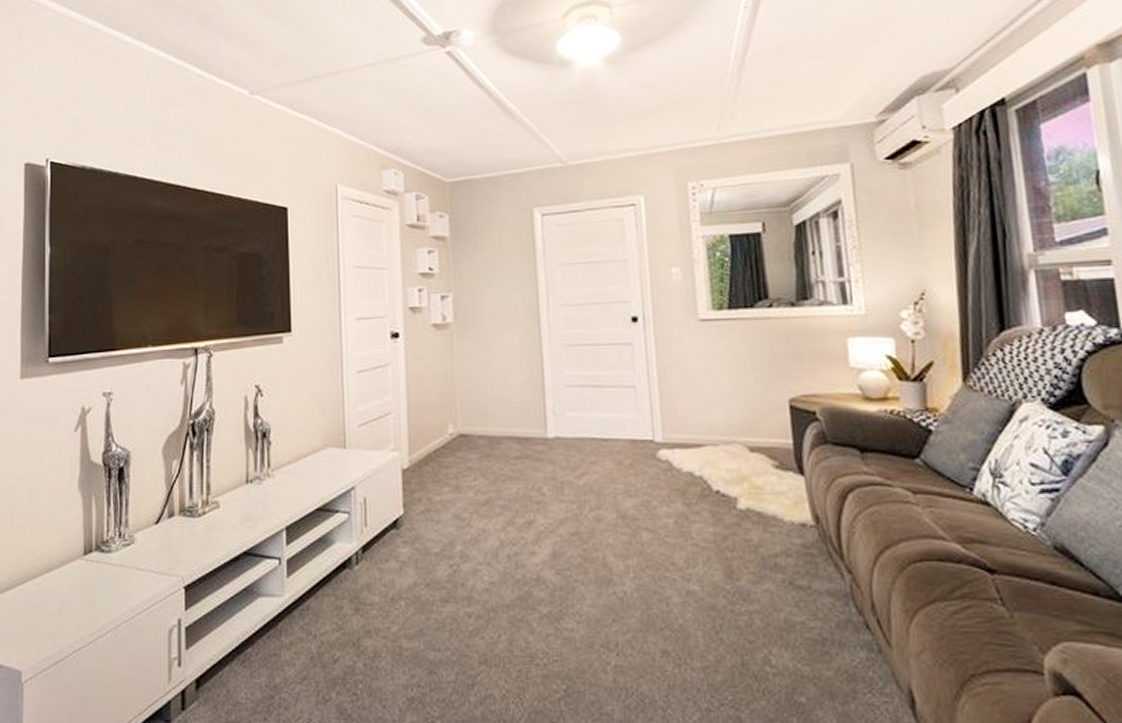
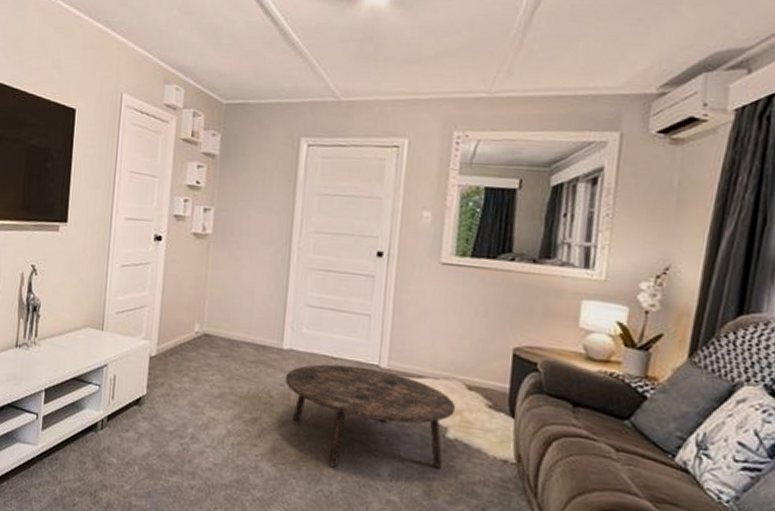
coffee table: none [554,444,741,564] -> present [284,364,455,469]

